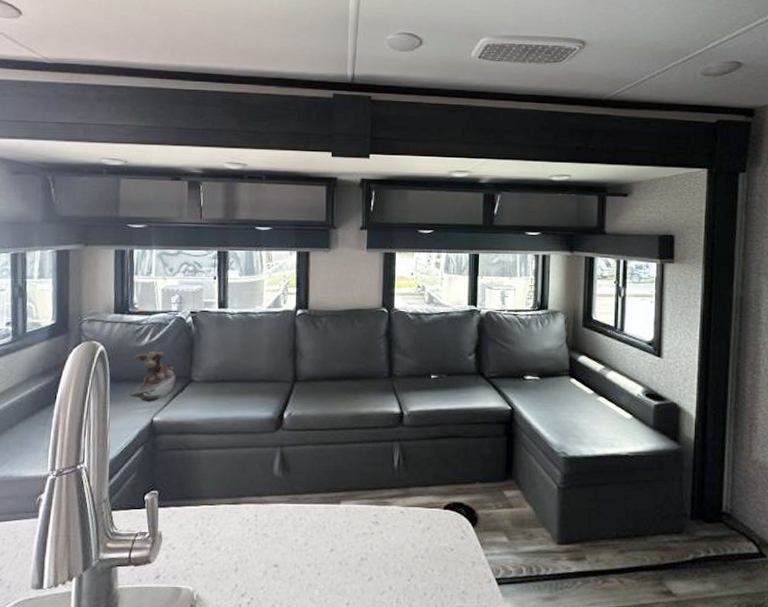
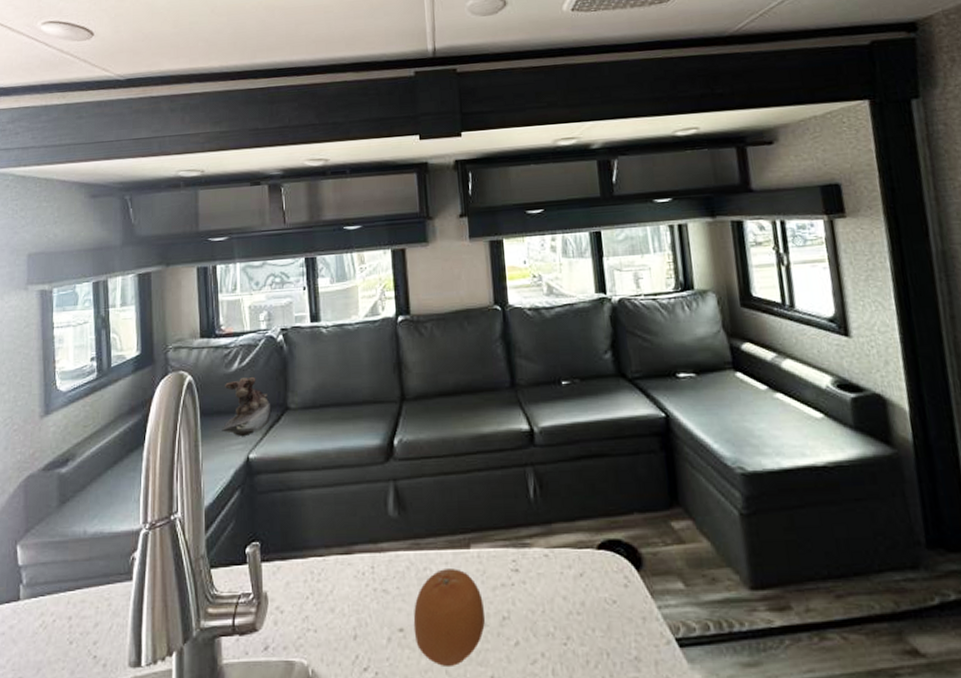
fruit: none [286,519,347,594] -> present [413,568,485,666]

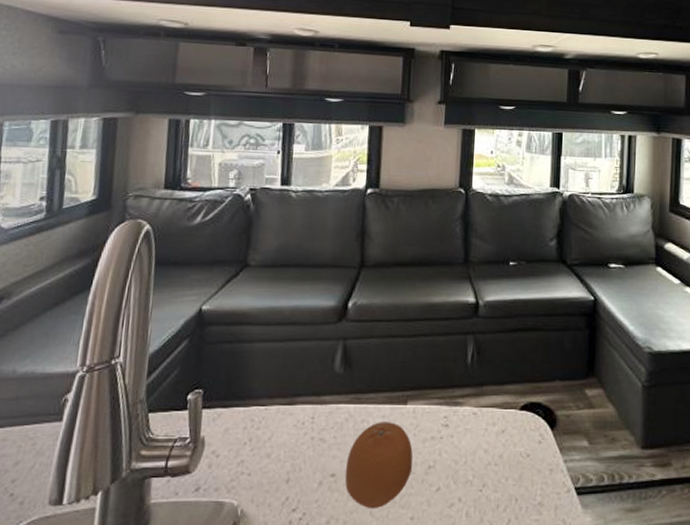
stuffed animal: present [222,376,272,436] -> none [176,231,231,288]

